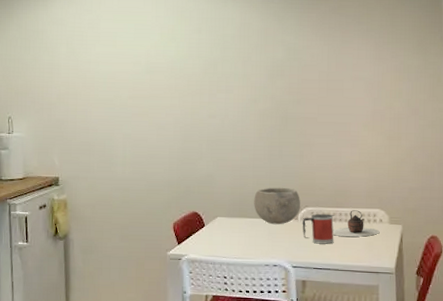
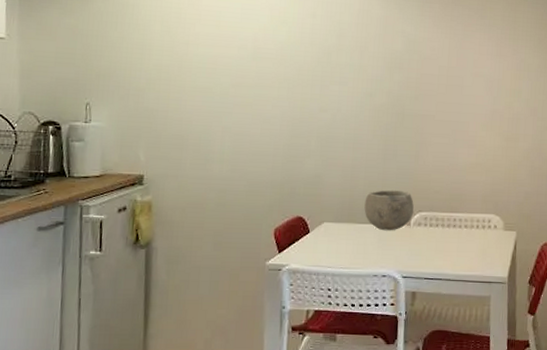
mug: present [302,213,335,244] -> none [414,219,449,252]
teapot: present [332,210,380,237] -> none [445,215,494,244]

